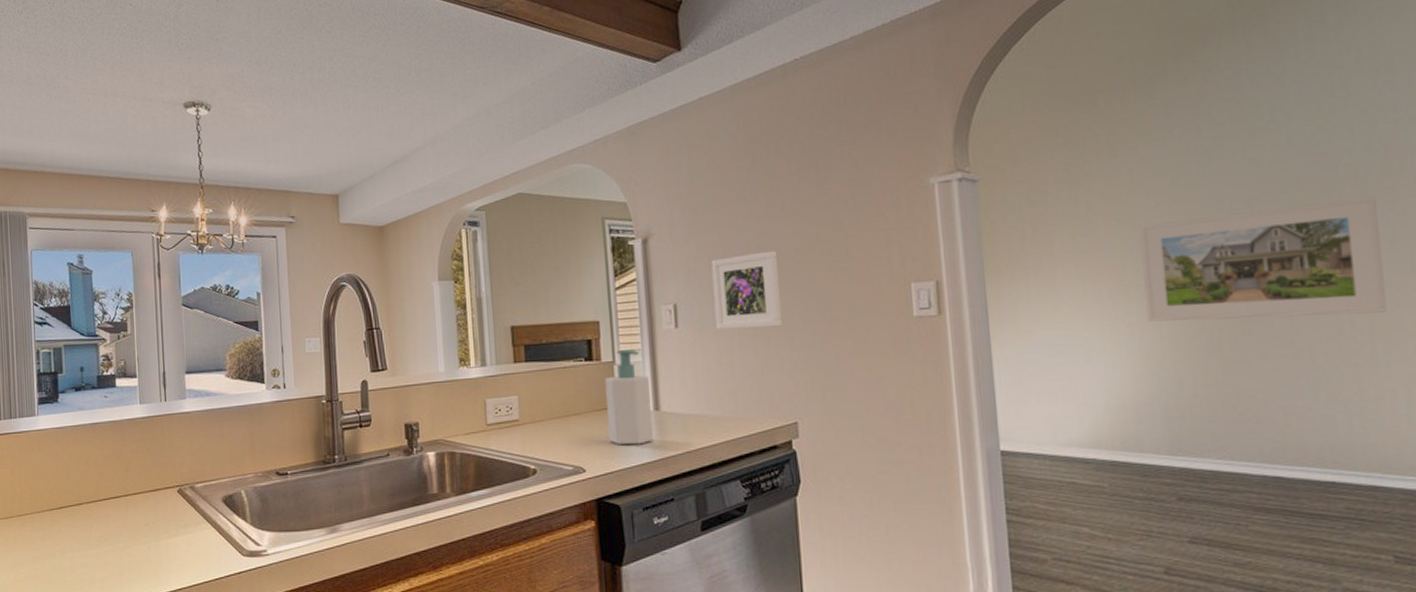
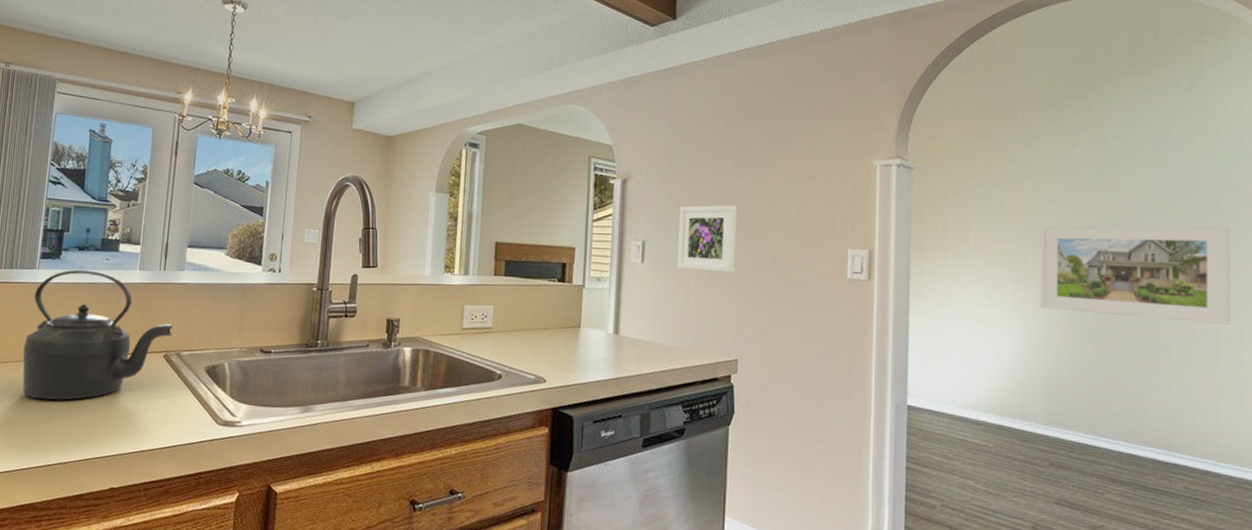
kettle: none [35,410,183,550] -> present [22,269,174,400]
soap bottle: present [605,349,653,445] -> none [571,276,614,363]

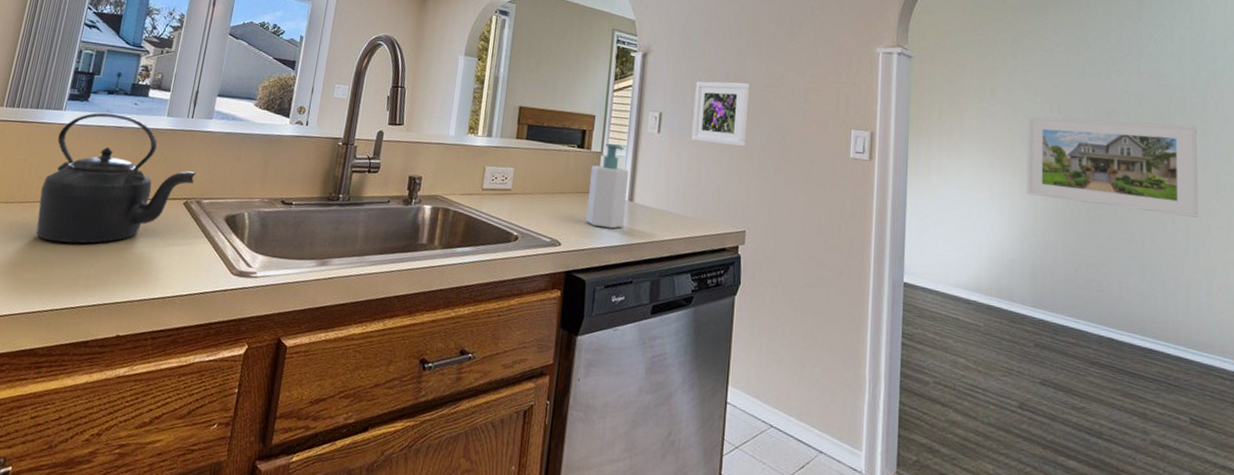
soap bottle: none [571,276,614,363] -> present [586,143,629,229]

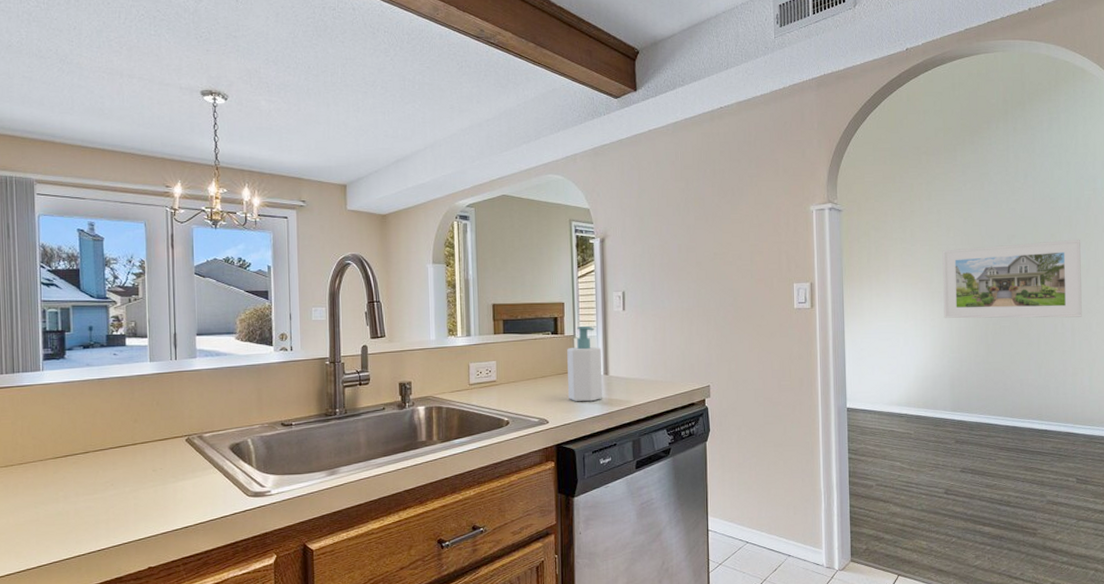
kettle: present [36,112,196,244] -> none [38,366,192,495]
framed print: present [691,81,750,147] -> none [652,254,703,313]

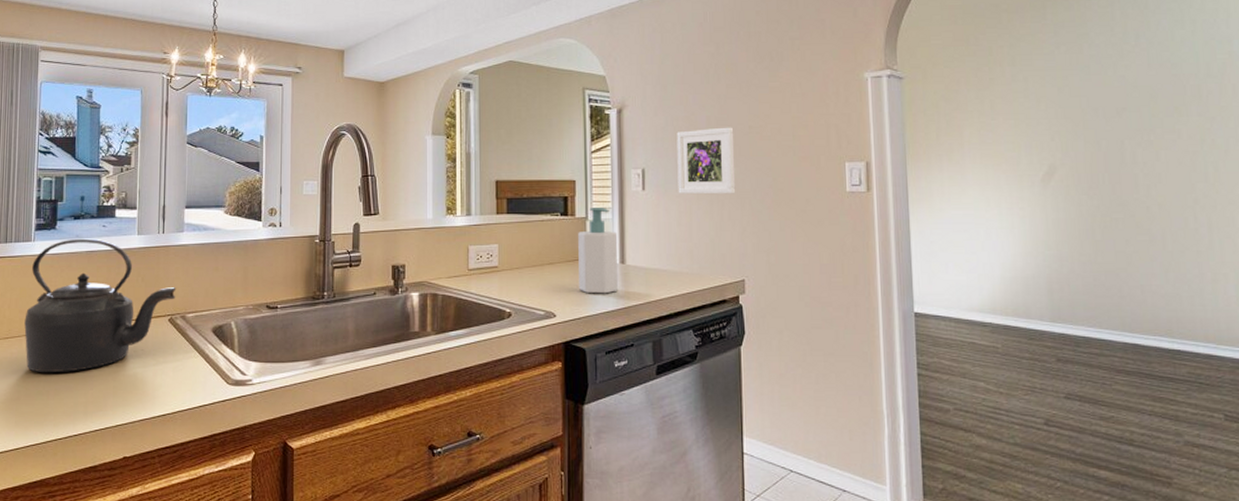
kettle: none [38,366,192,495] -> present [24,238,176,373]
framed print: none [652,254,703,313] -> present [676,127,736,195]
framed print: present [942,239,1082,319] -> none [1031,113,1222,210]

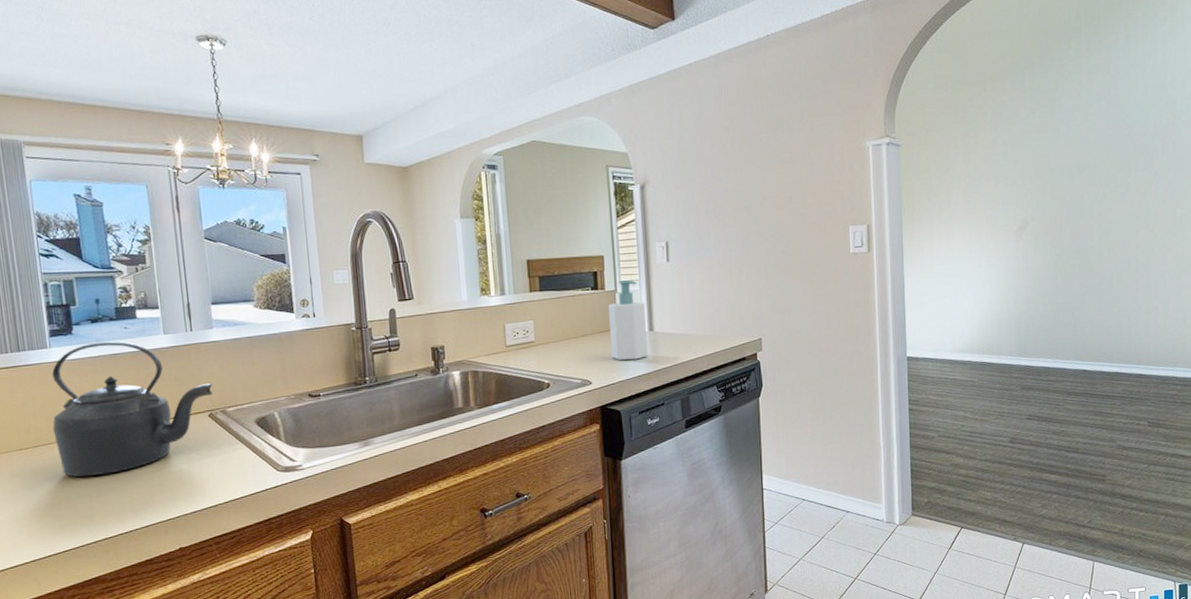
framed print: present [676,127,736,195] -> none [697,198,752,263]

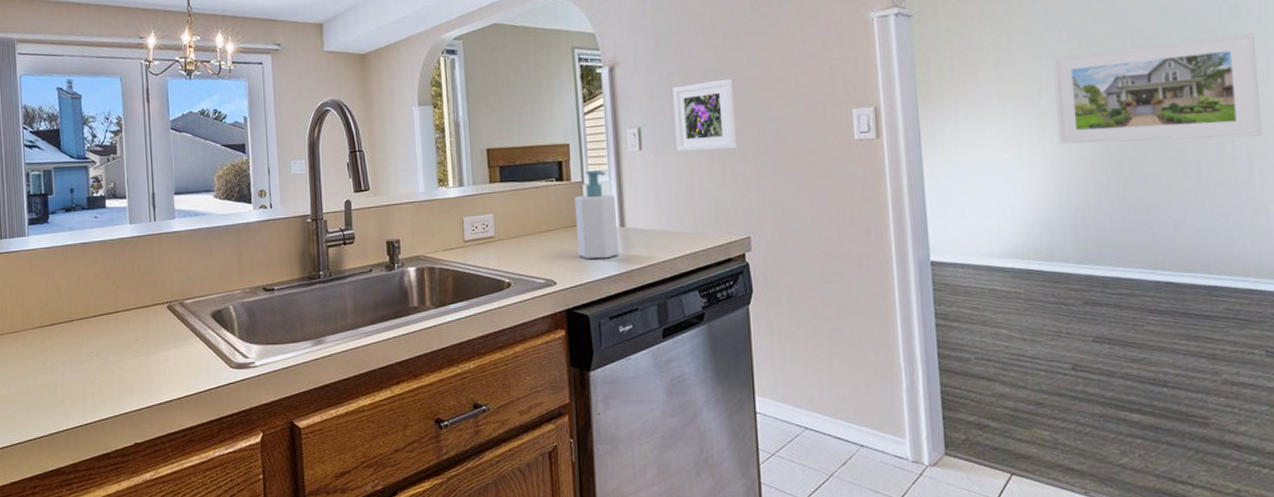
kettle: present [52,341,213,477] -> none [26,230,173,366]
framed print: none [697,198,752,263] -> present [672,78,738,152]
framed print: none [1008,167,1157,258] -> present [1052,32,1262,144]

